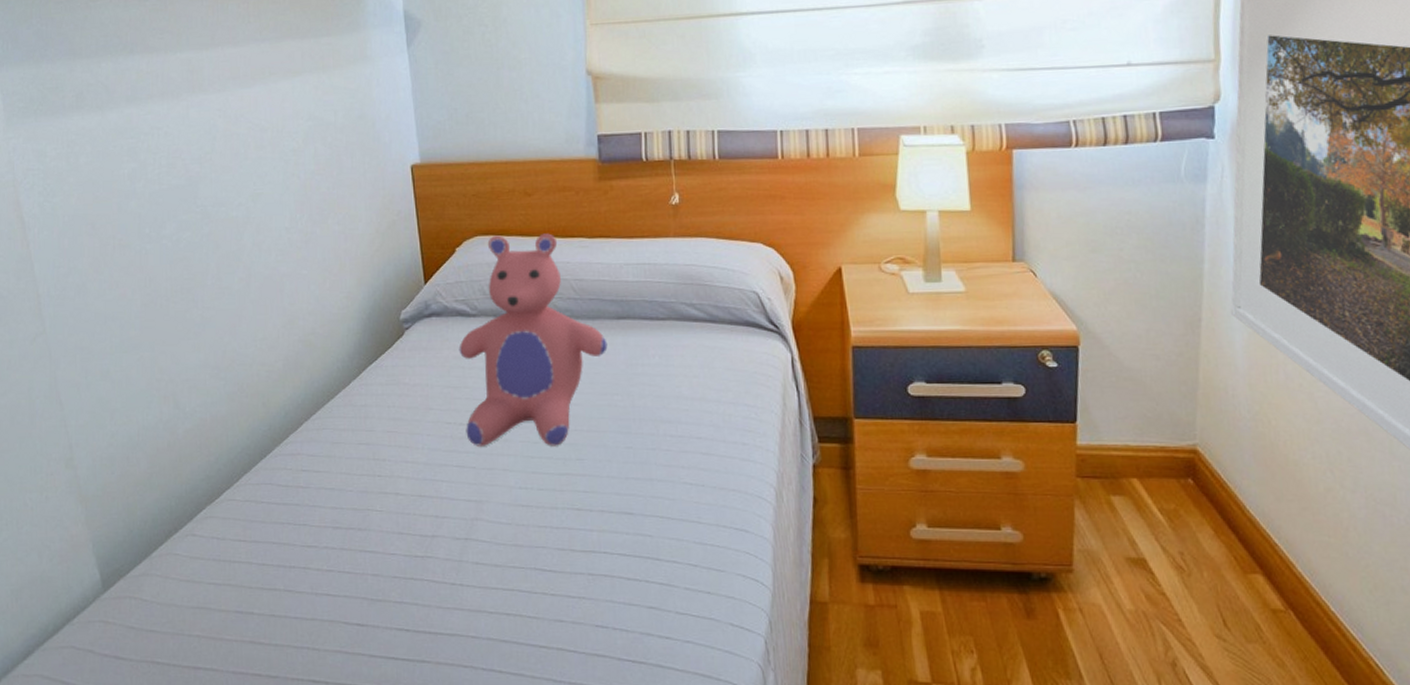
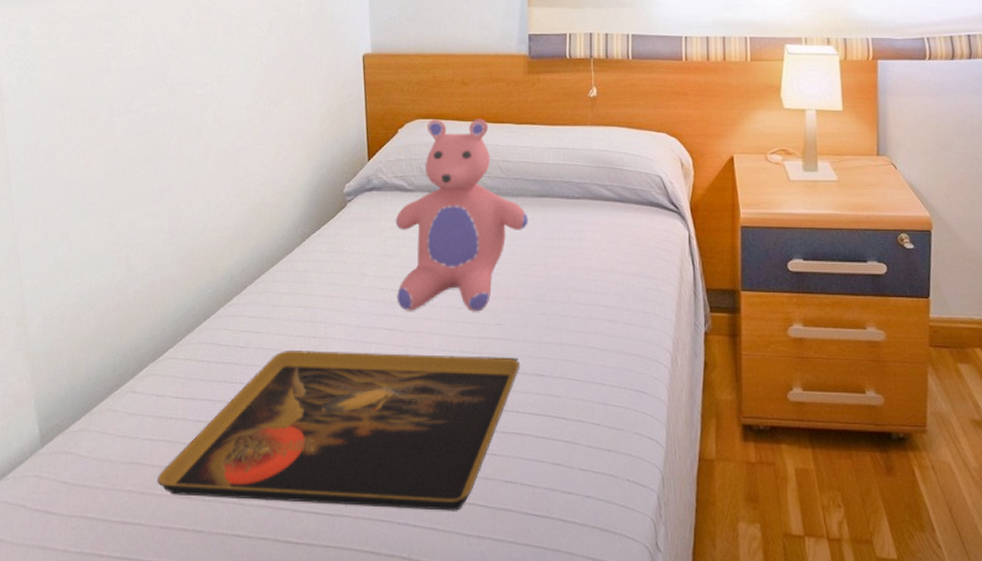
decorative tray: none [226,489,605,657] -> present [157,349,519,511]

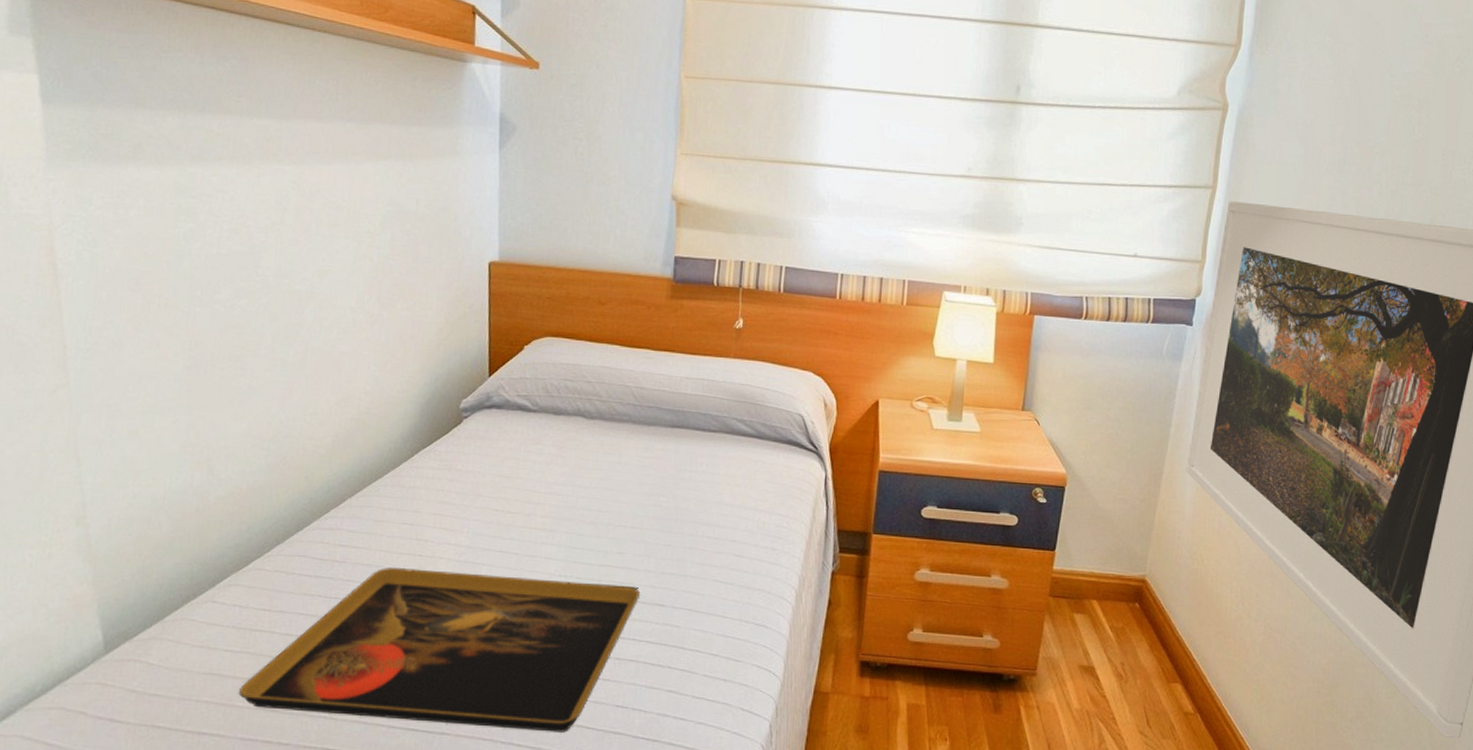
teddy bear: present [395,119,528,312] -> none [513,338,660,539]

